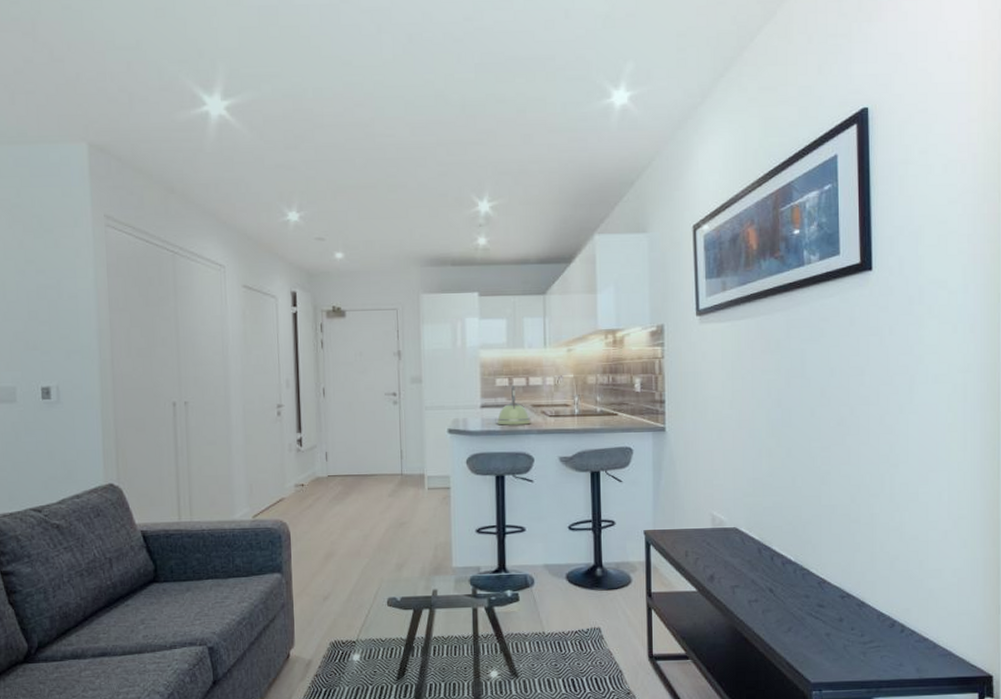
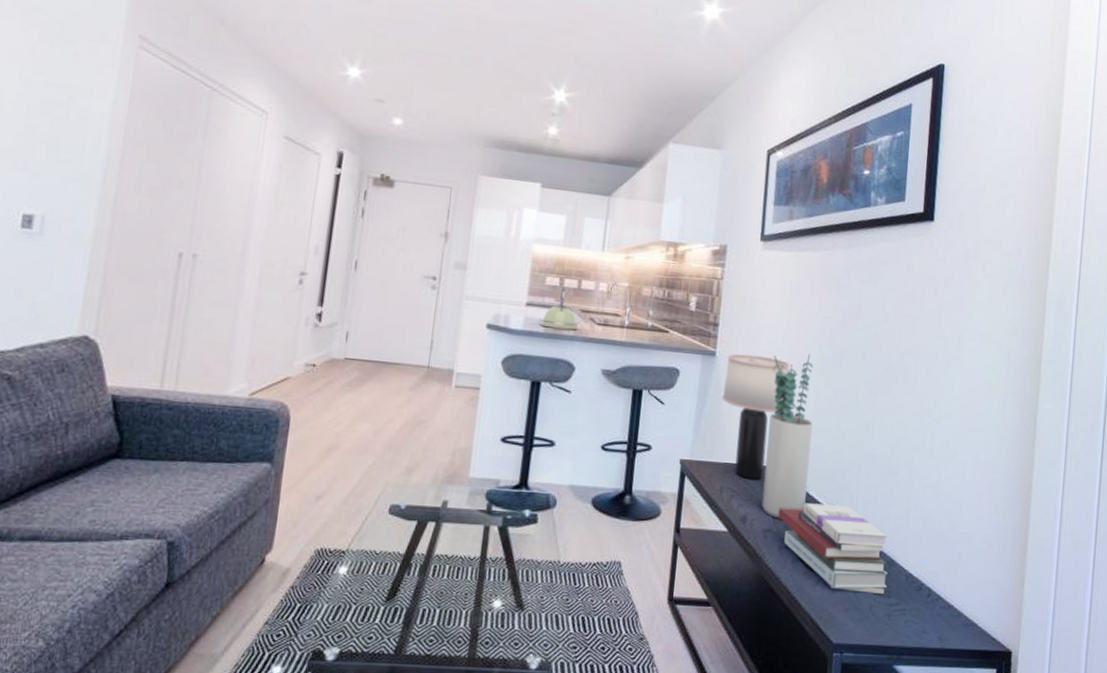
table lamp: none [676,425,740,541] -> present [722,353,790,480]
vase: none [722,418,769,575] -> present [761,354,814,519]
books: none [744,556,860,635] -> present [778,503,889,594]

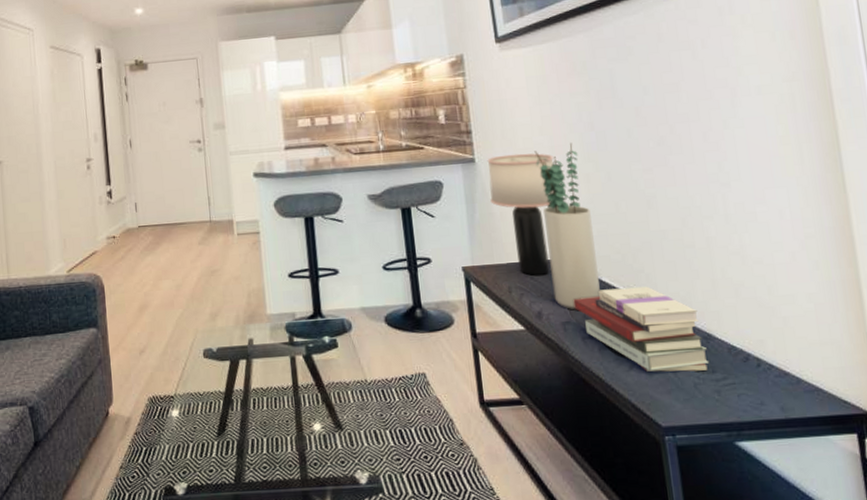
kettle: present [540,286,578,331] -> none [301,125,336,166]

